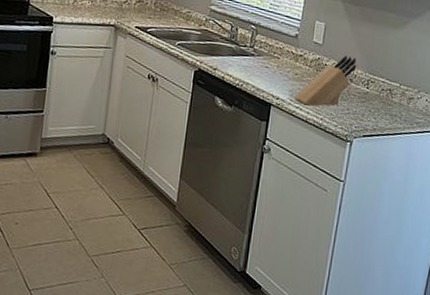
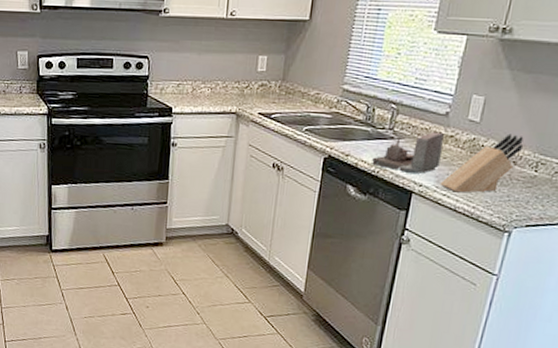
chair: none [236,51,295,88] -> present [372,131,444,174]

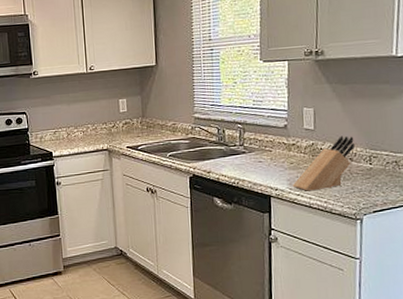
chair: present [372,131,444,174] -> none [231,142,289,180]

